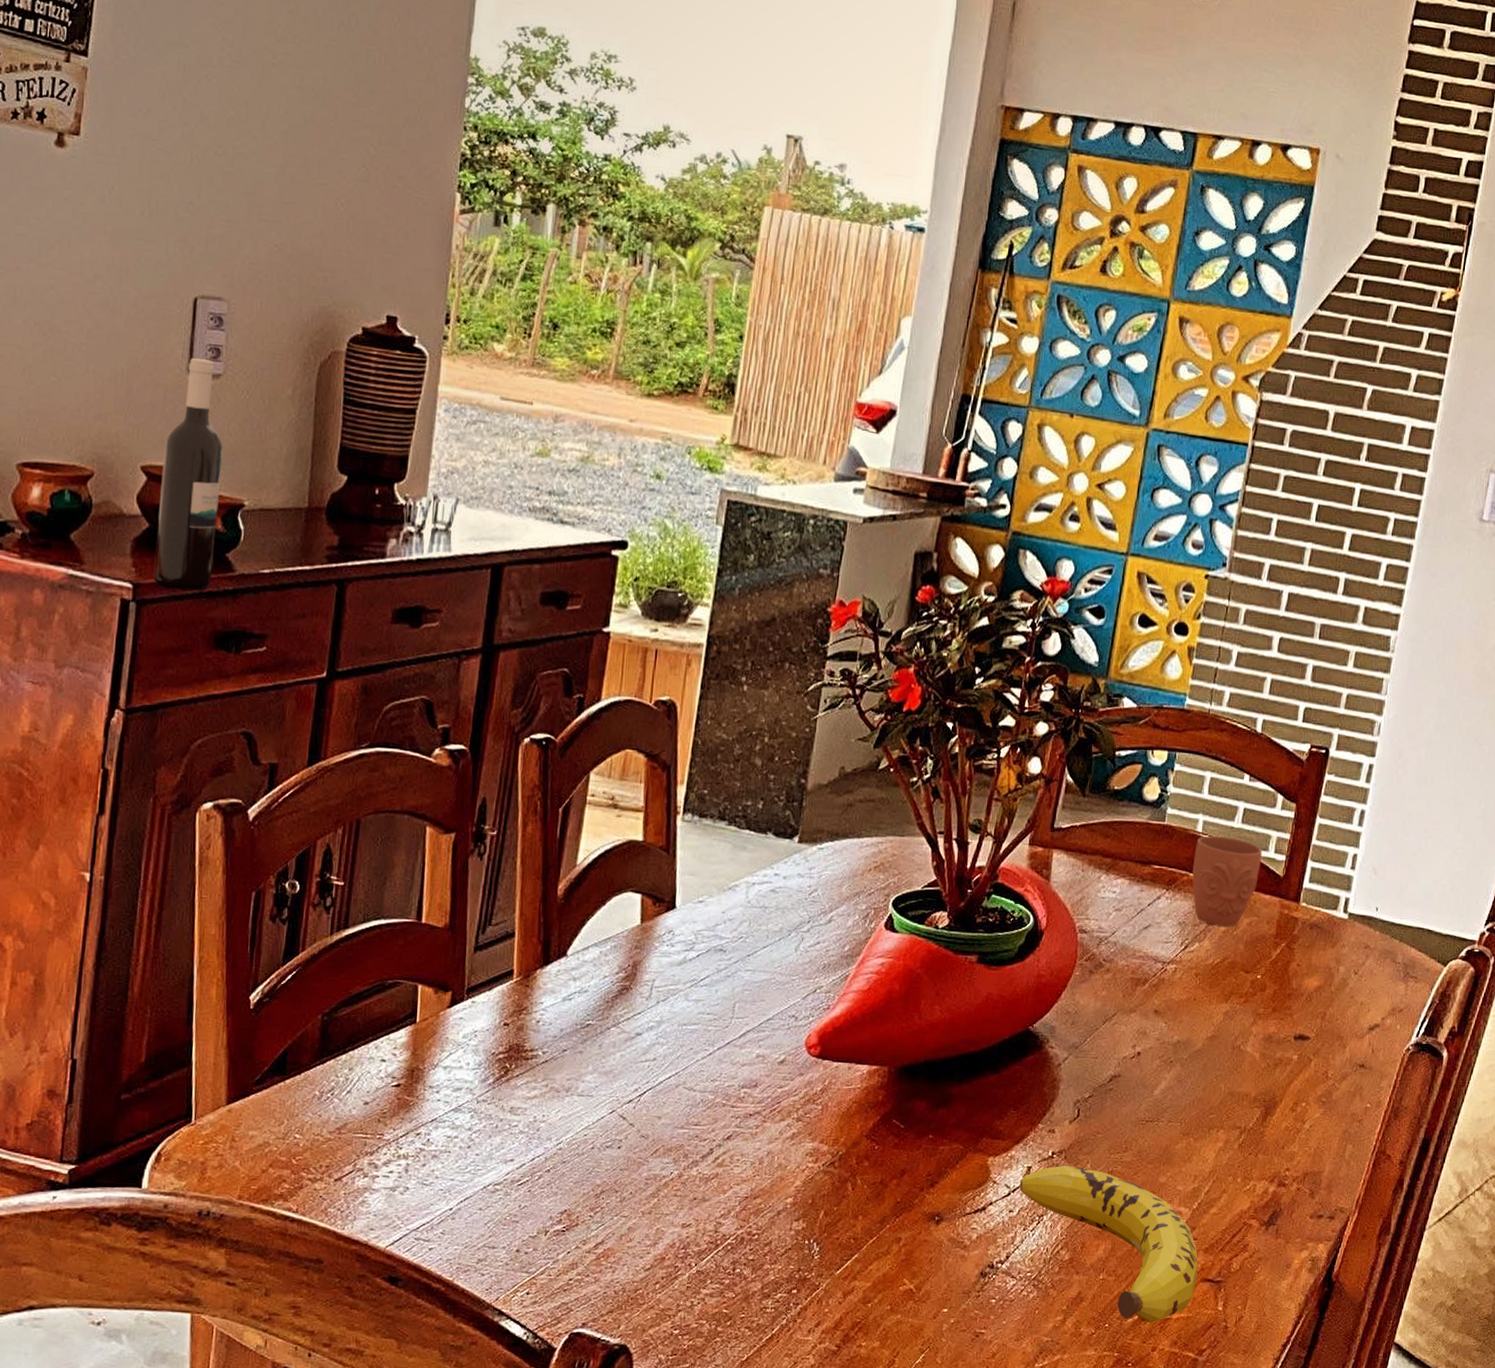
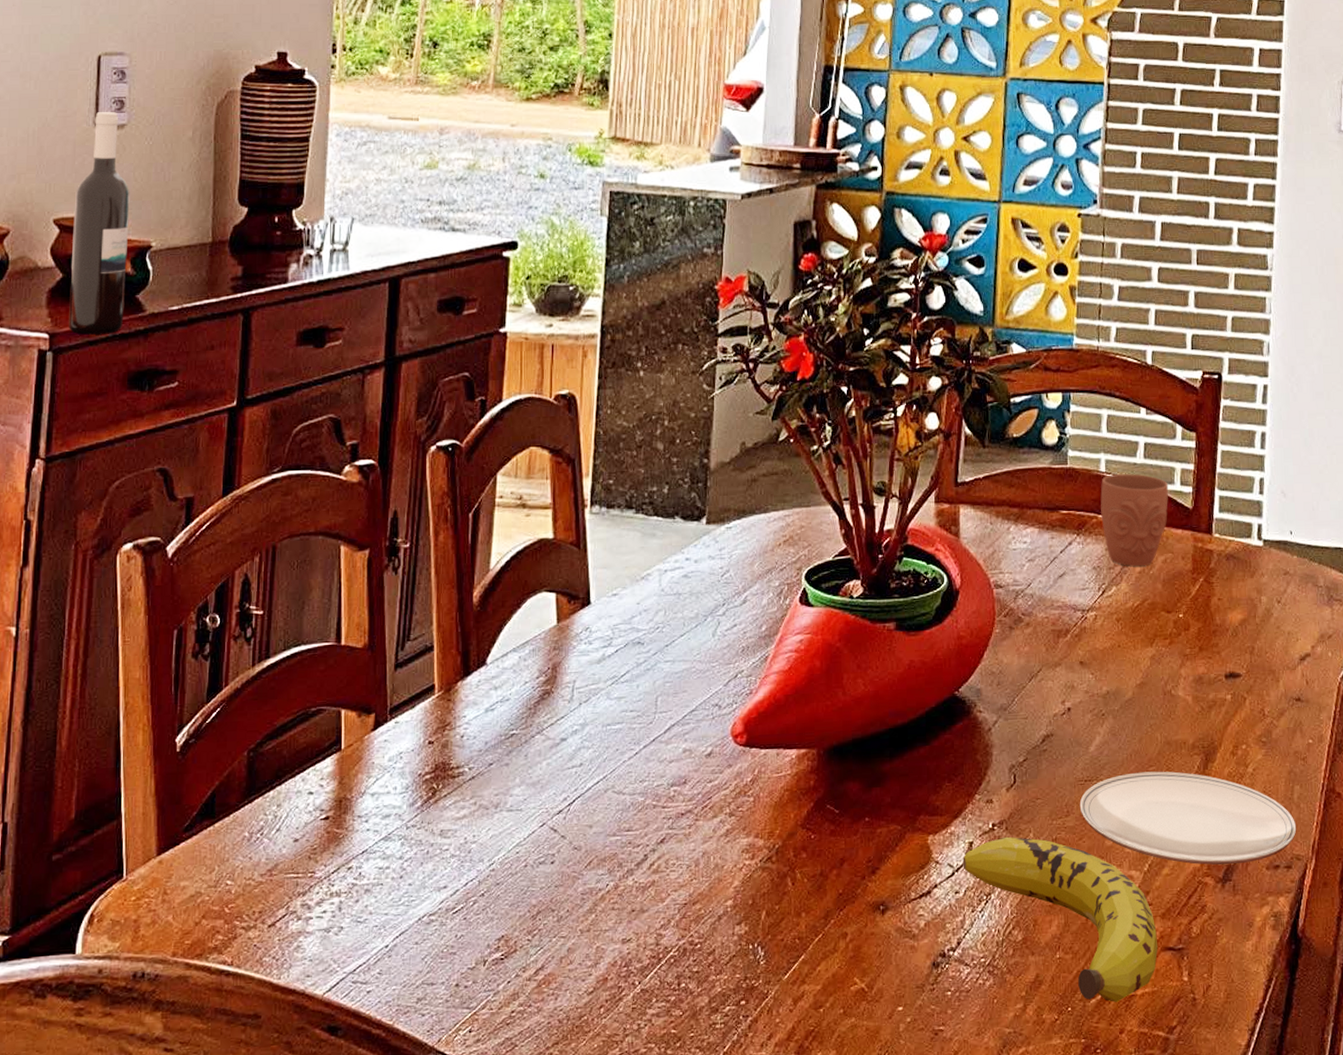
plate: none [1138,1118,1344,1211] -> present [1079,771,1297,865]

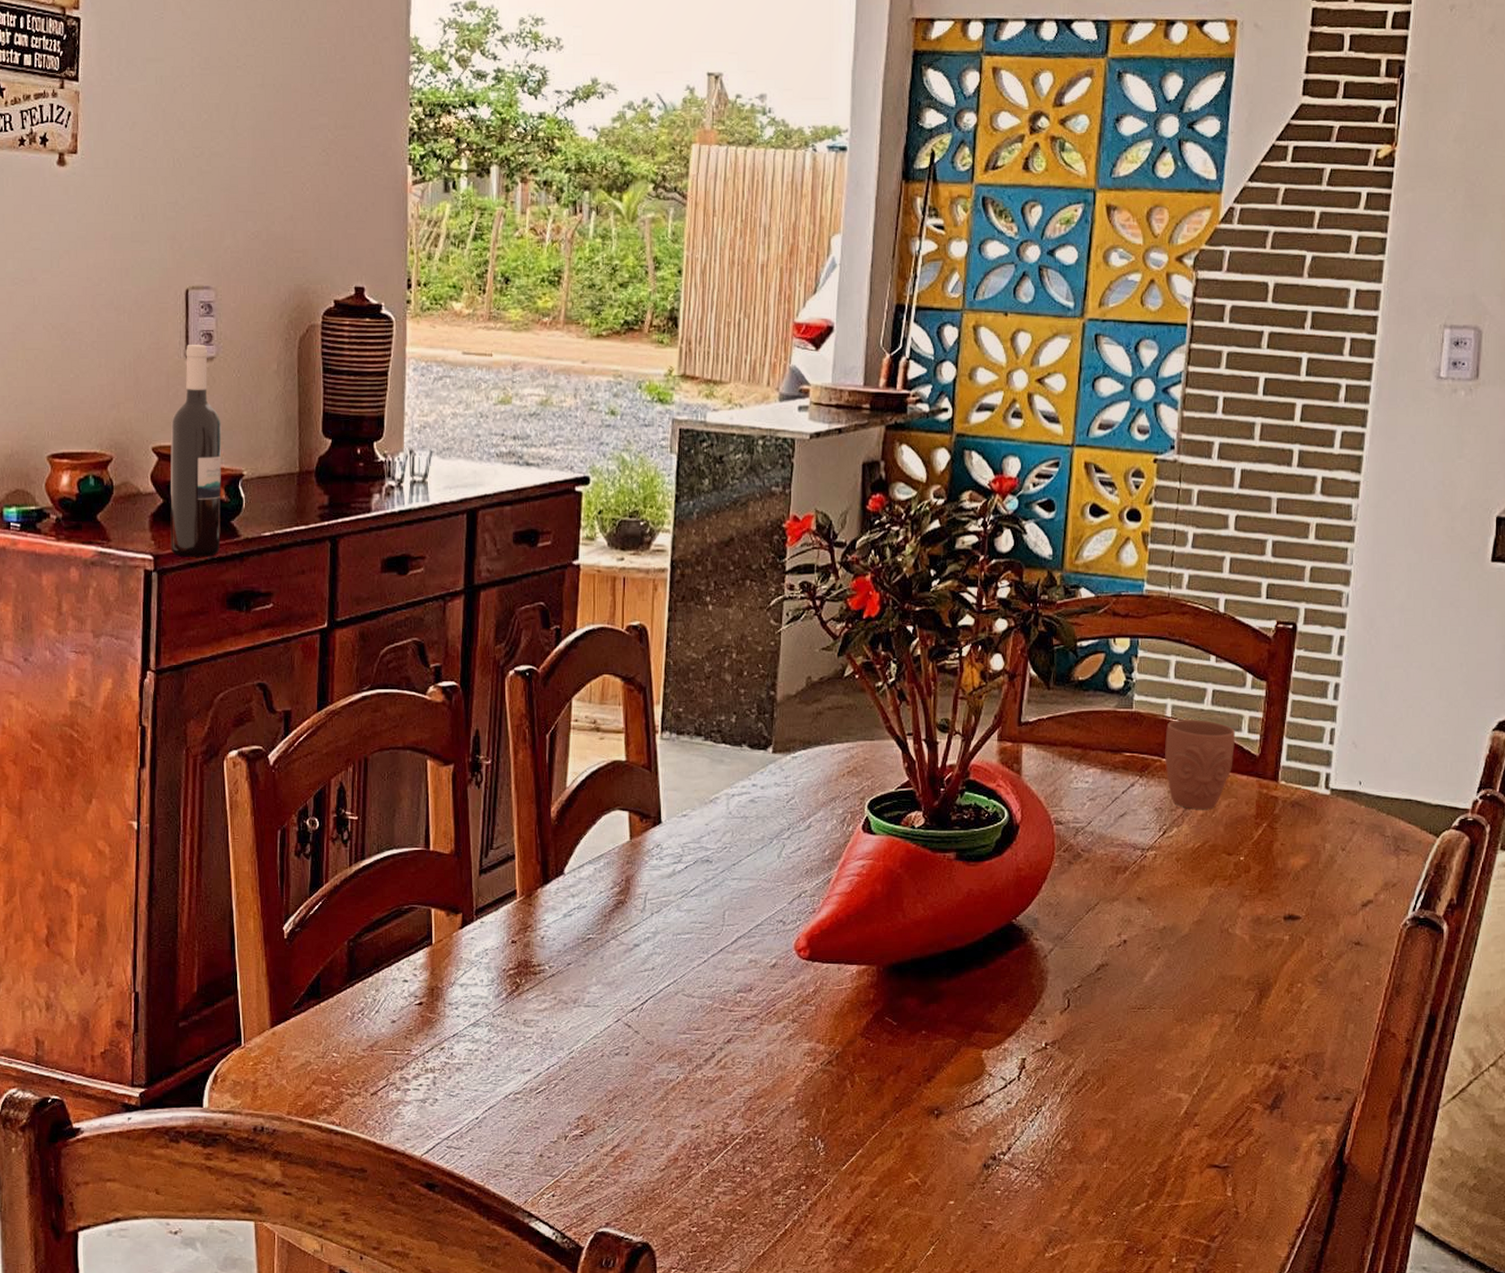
fruit: present [962,836,1158,1002] -> none [1015,1055,1204,1210]
plate: present [1079,771,1297,865] -> none [1131,1003,1349,1094]

